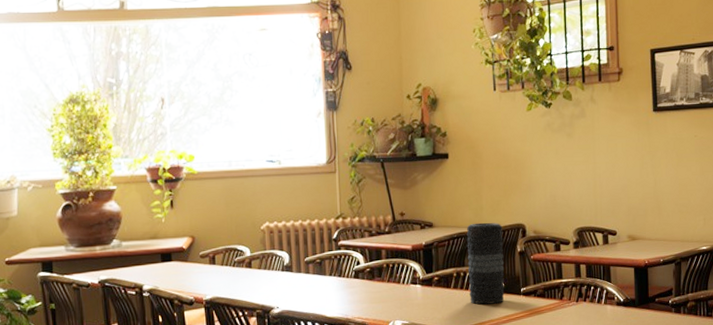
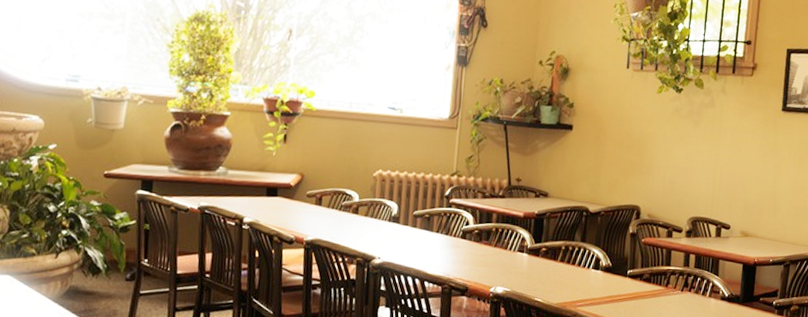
vase: present [466,222,505,305] -> none [575,198,618,283]

